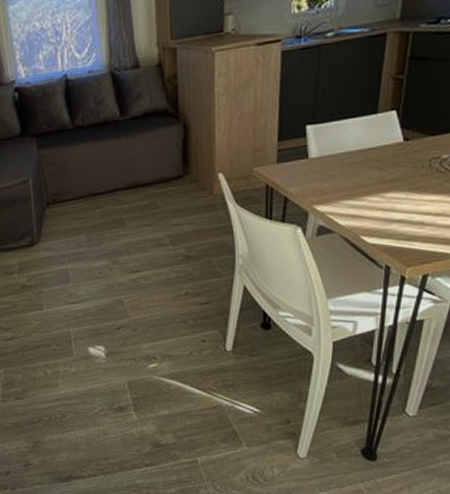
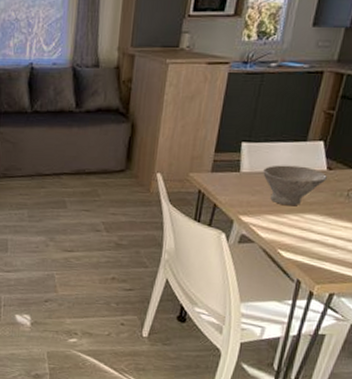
bowl: none [334,141,404,187] -> present [263,165,327,206]

